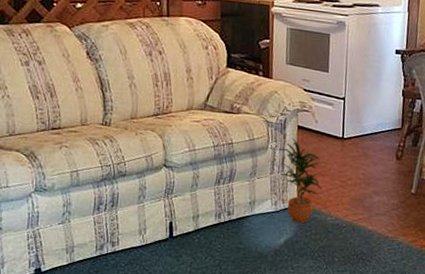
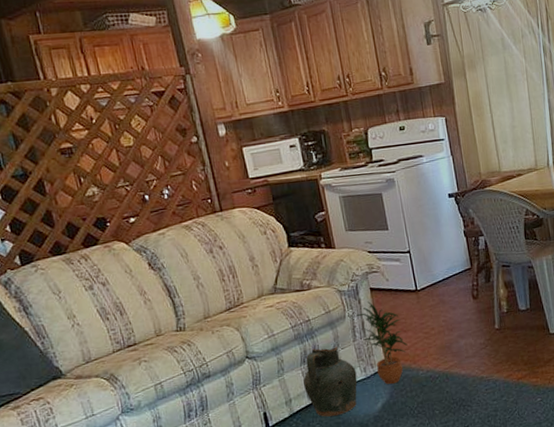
ceramic jug: none [214,172,267,241] -> present [303,347,358,417]

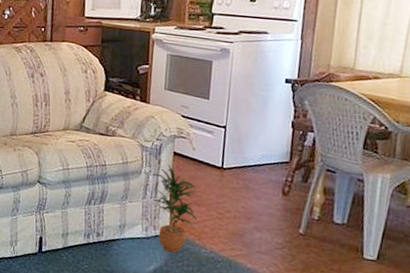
ceramic jug: present [303,347,358,417] -> none [83,193,138,264]

